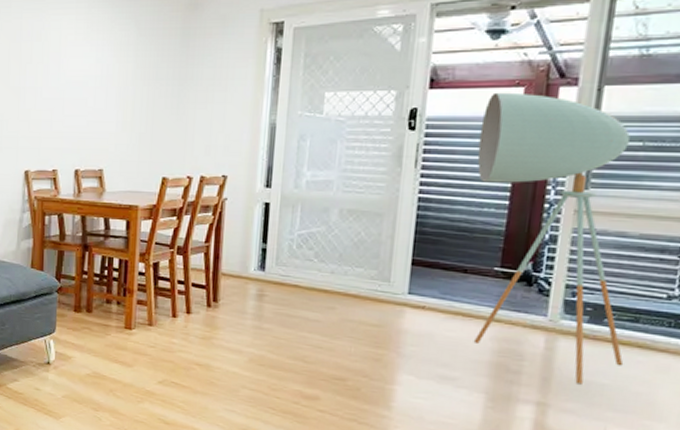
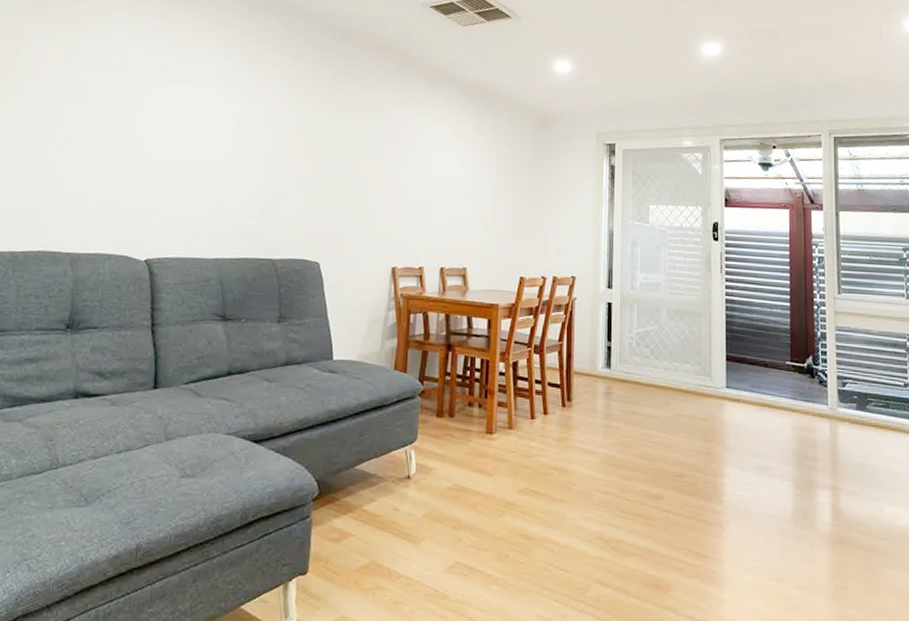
floor lamp: present [473,92,630,385] -> none [763,212,885,467]

